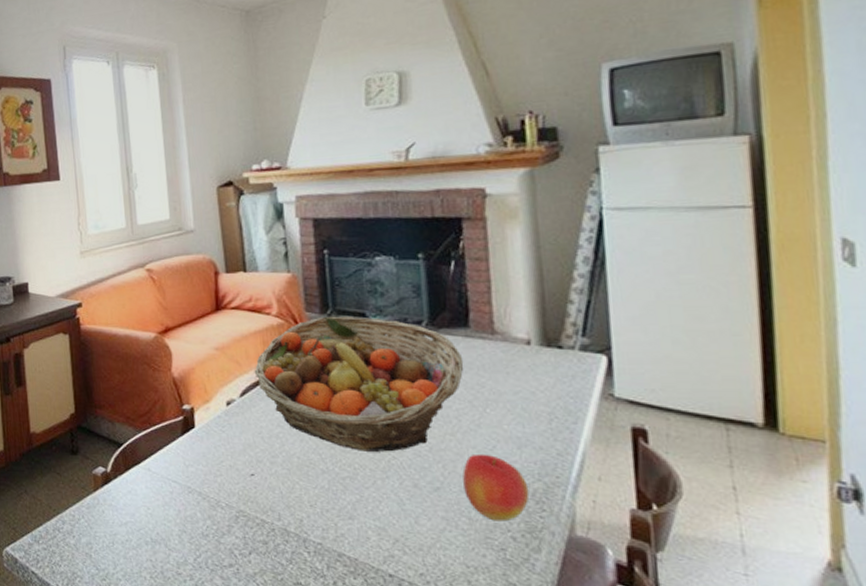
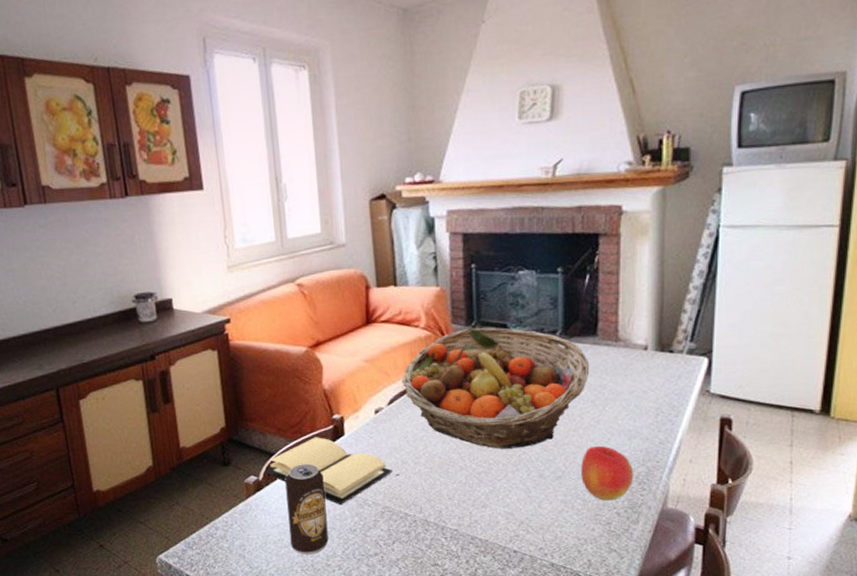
book: none [113,428,247,506] -> present [264,437,393,506]
beverage can: none [133,457,179,560] -> present [285,464,329,555]

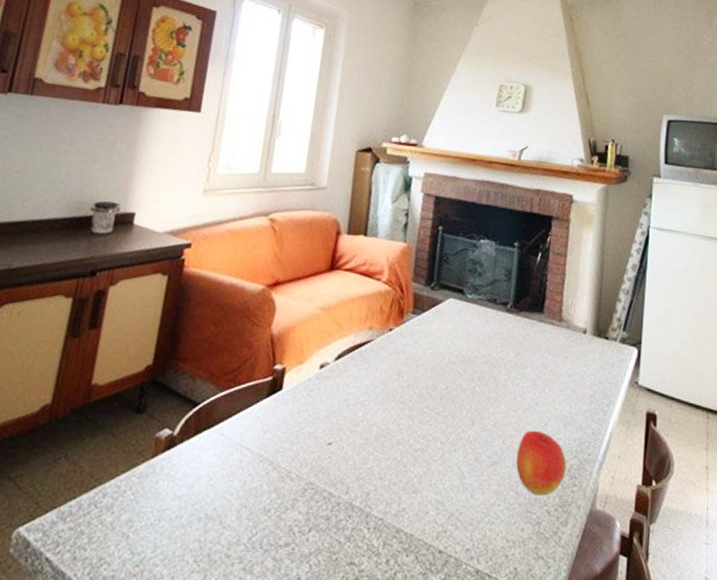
book: present [264,437,393,506] -> none [182,388,326,477]
beverage can: present [285,464,329,555] -> none [189,420,249,540]
fruit basket: present [401,327,590,449] -> none [353,288,535,425]

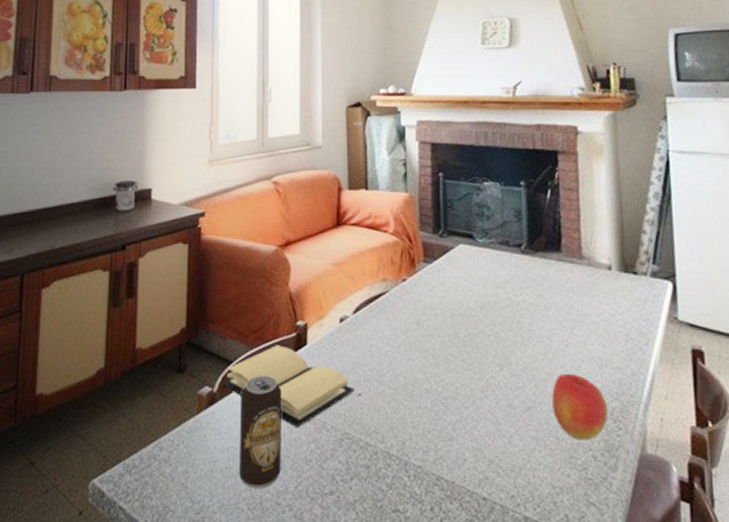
book: none [182,388,326,477] -> present [220,345,355,429]
beverage can: none [189,420,249,540] -> present [239,376,282,489]

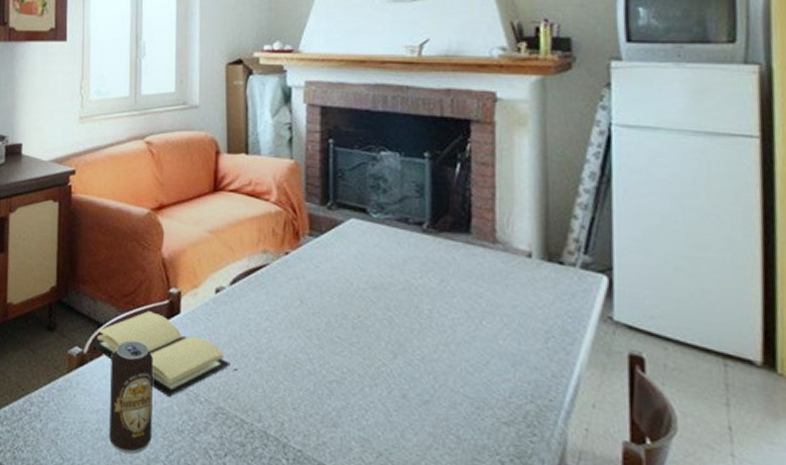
apple: present [552,373,609,440] -> none [454,368,521,443]

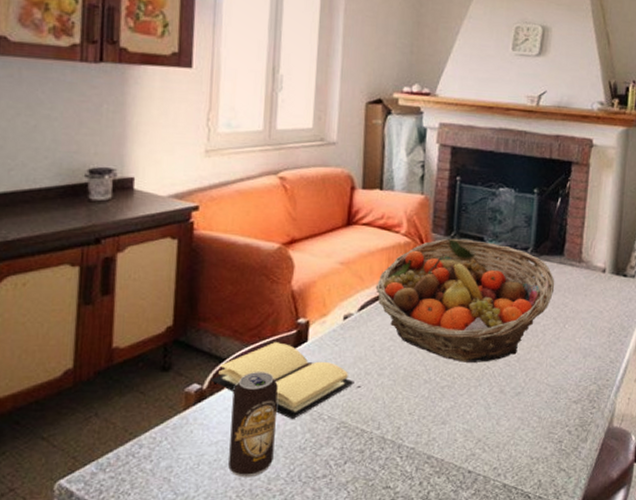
fruit basket: none [247,208,463,358] -> present [375,238,555,362]

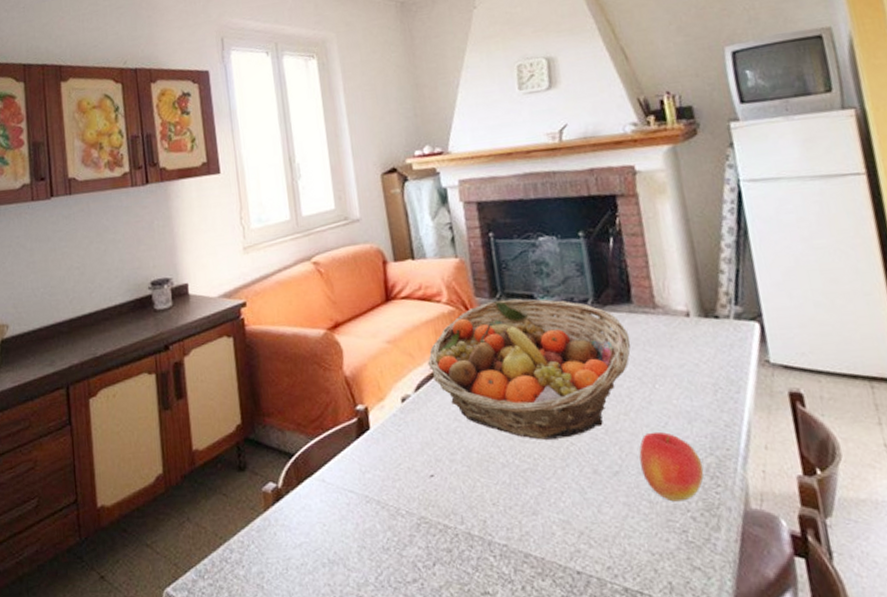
book: present [211,342,354,420] -> none [284,432,426,517]
beverage can: present [228,372,278,478] -> none [307,465,359,584]
apple: none [539,362,586,419] -> present [639,431,704,502]

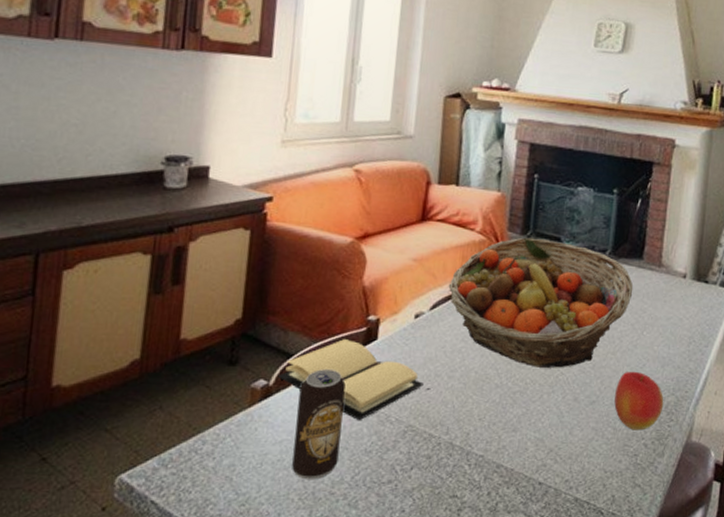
book: none [284,432,426,517] -> present [277,339,424,421]
beverage can: none [307,465,359,584] -> present [292,369,346,480]

